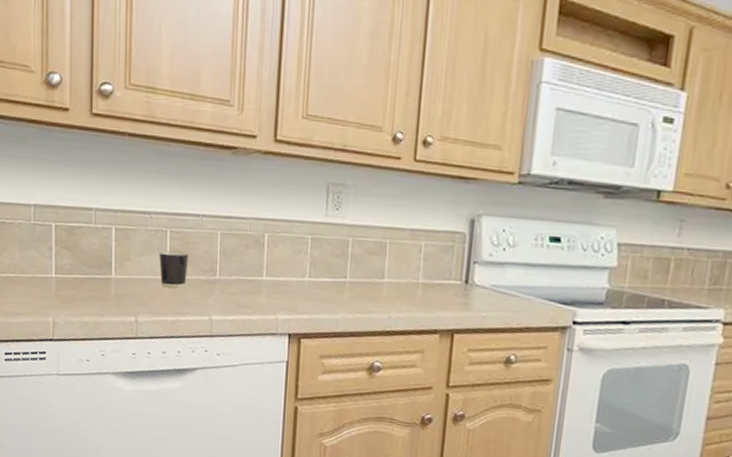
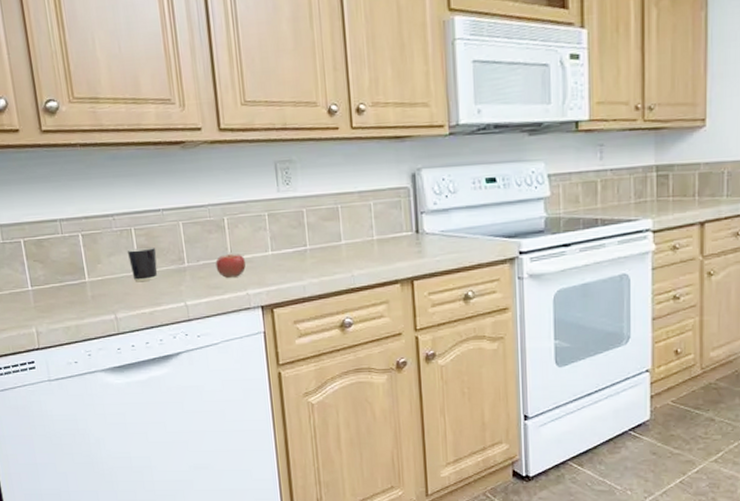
fruit: none [248,269,281,300] -> present [215,250,246,279]

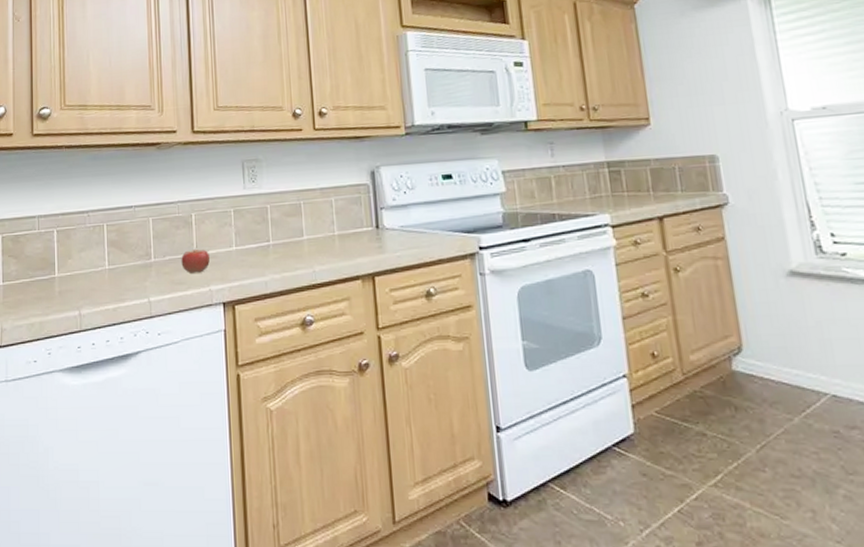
mug: present [127,246,158,281] -> none [97,242,125,277]

